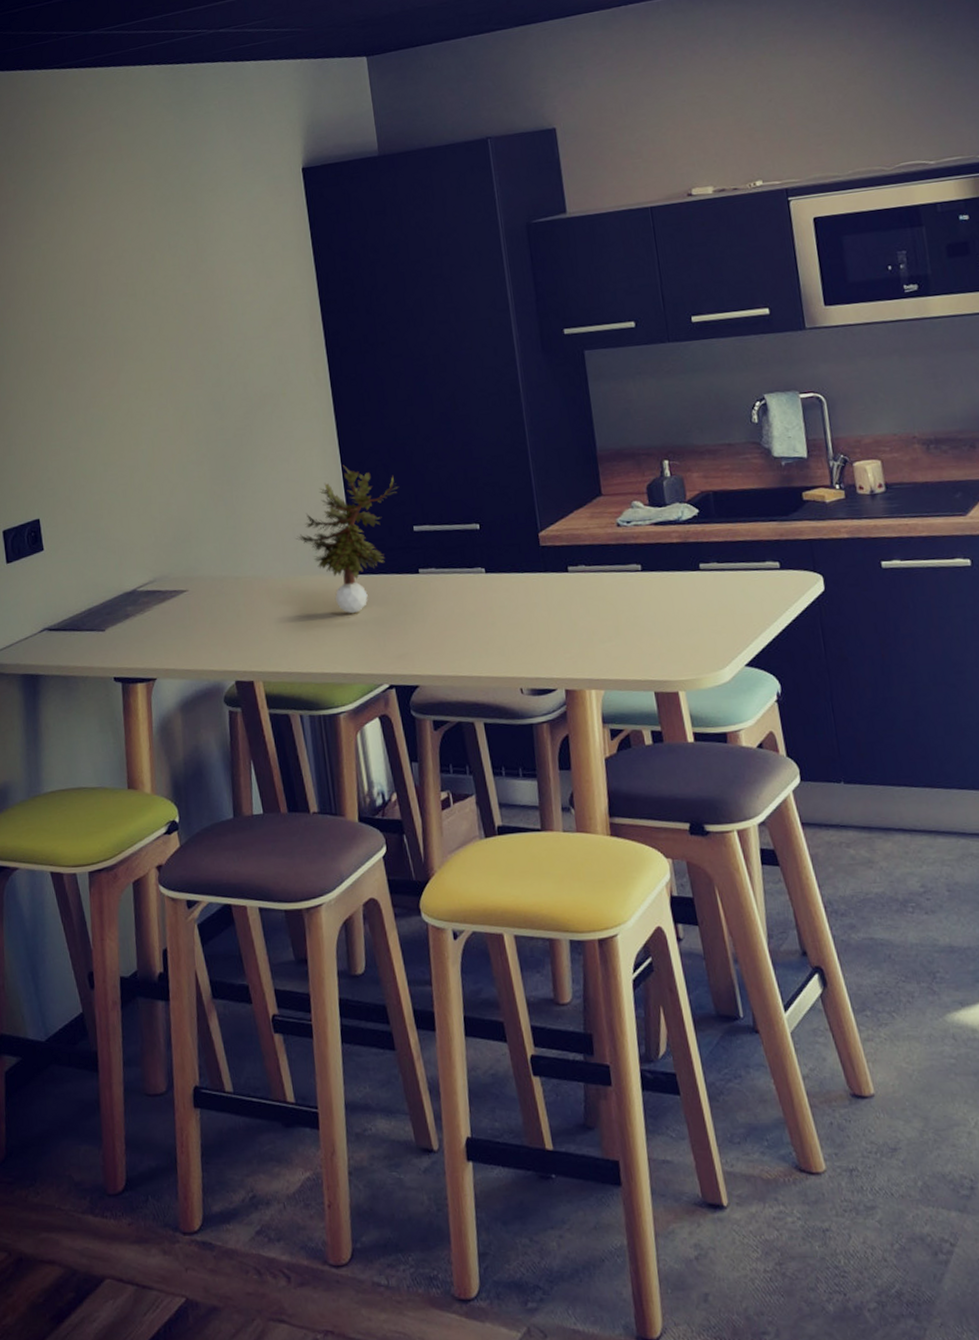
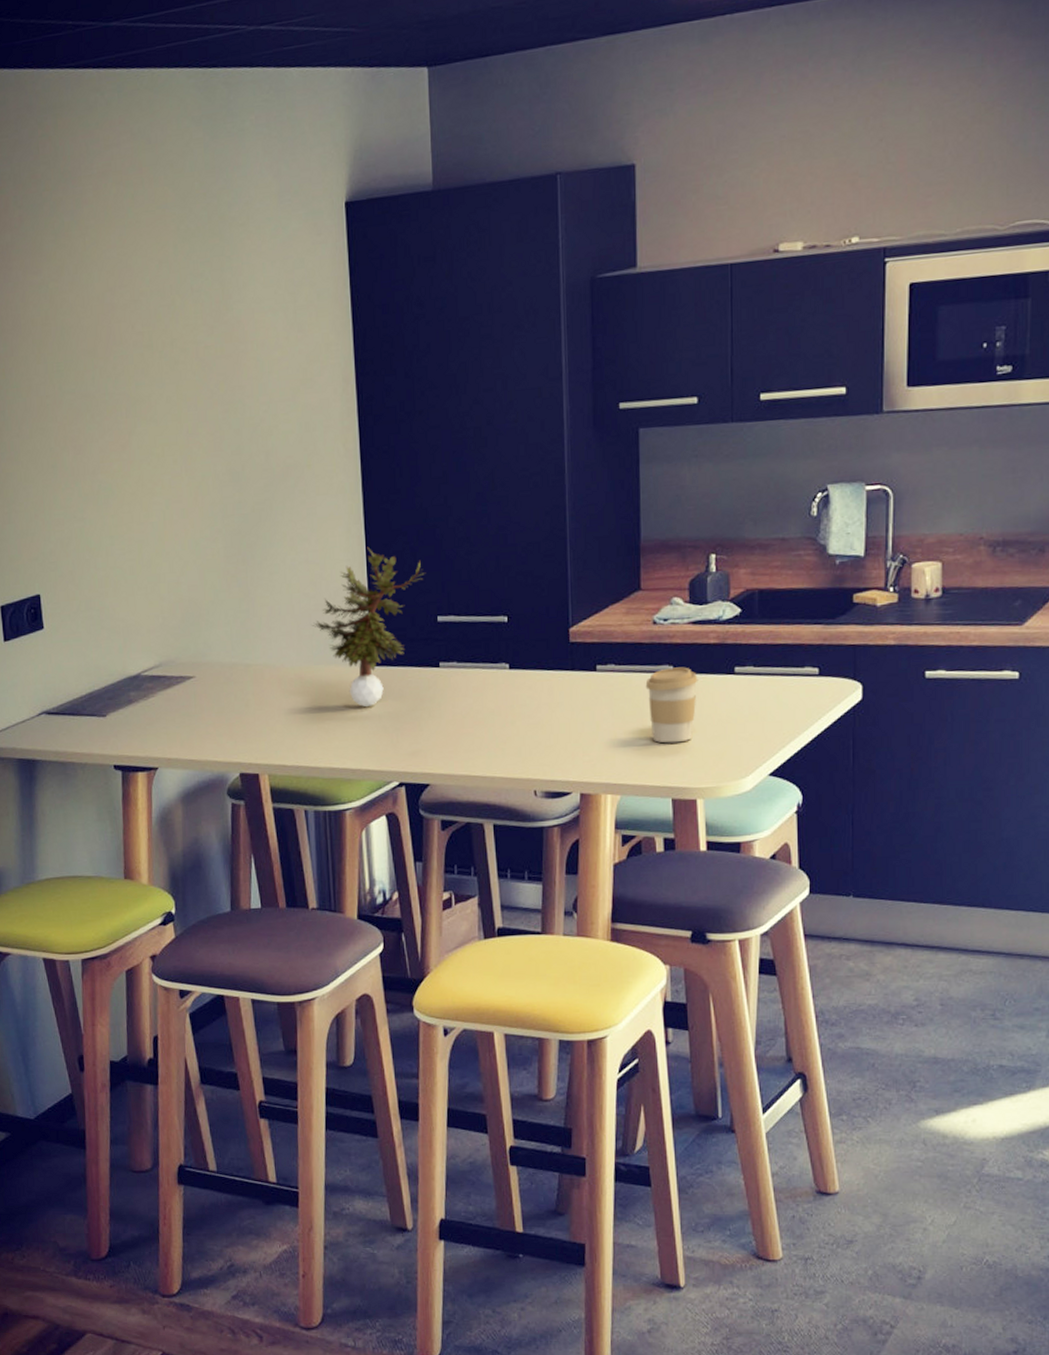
coffee cup: none [616,565,668,639] -> present [645,667,698,744]

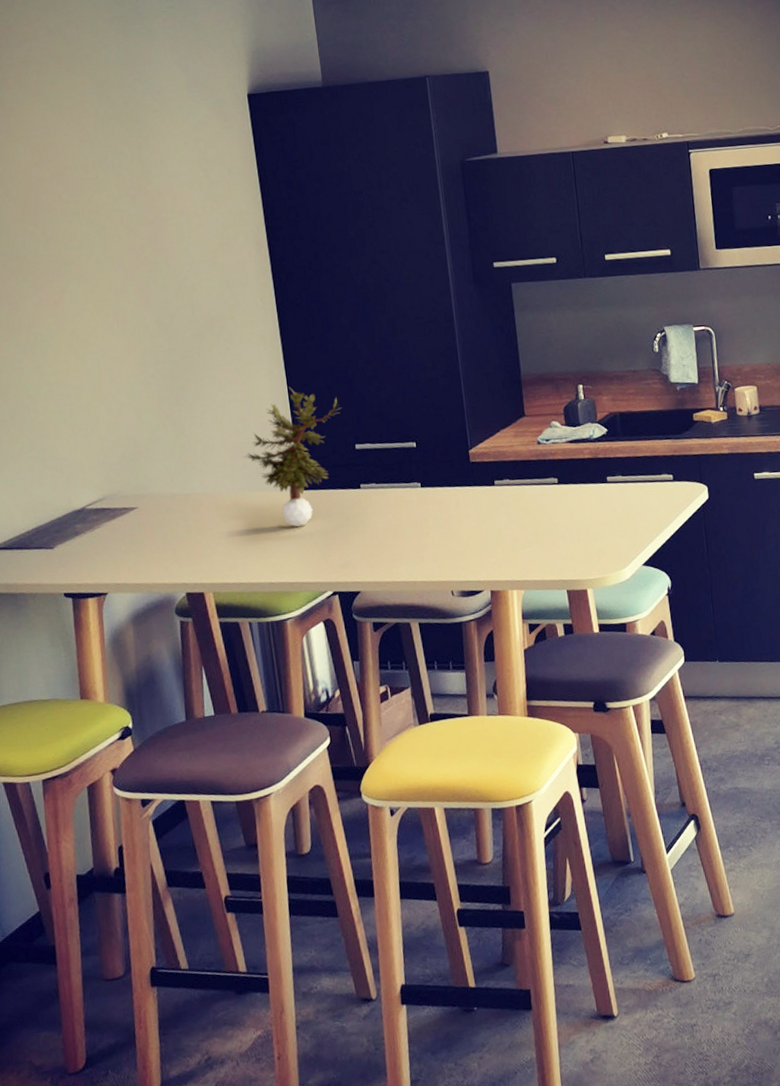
coffee cup: present [645,667,698,744] -> none [536,478,579,544]

